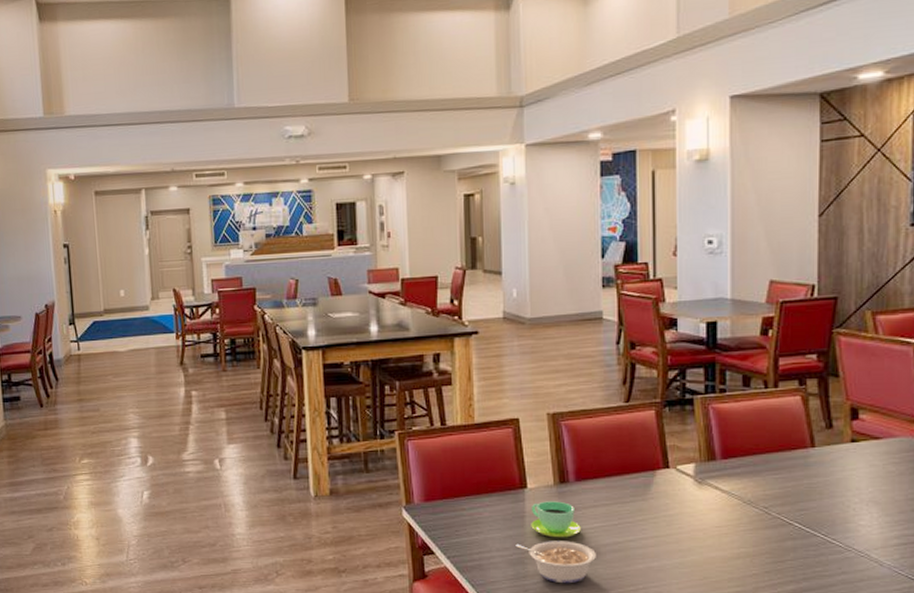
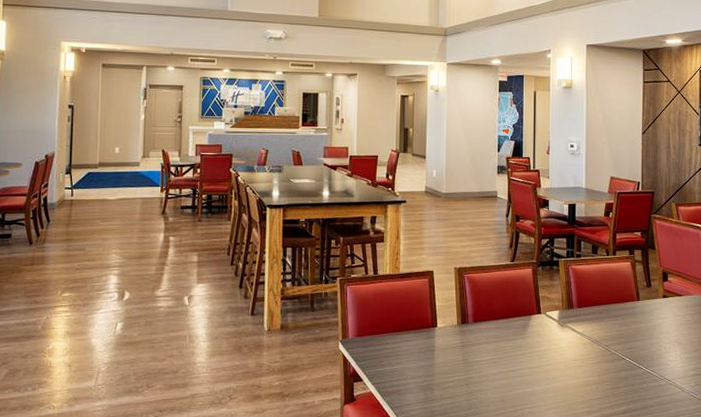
legume: present [515,541,596,584] -> none [426,370,486,406]
cup: present [530,501,581,538] -> none [439,338,476,368]

